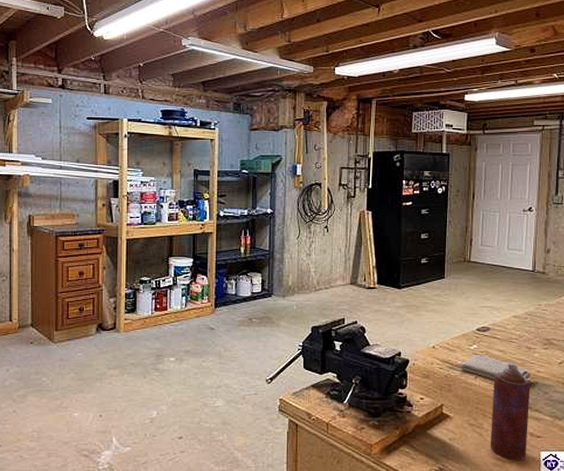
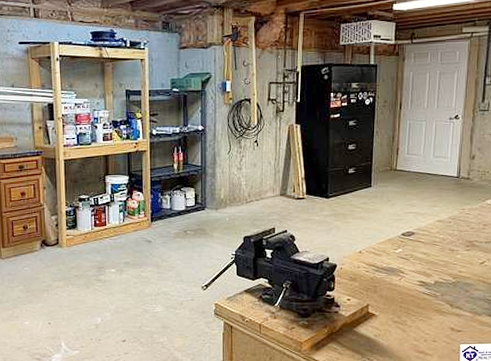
washcloth: present [460,355,530,380] -> none [386,258,453,280]
spray can: present [490,362,530,460] -> none [412,264,452,353]

